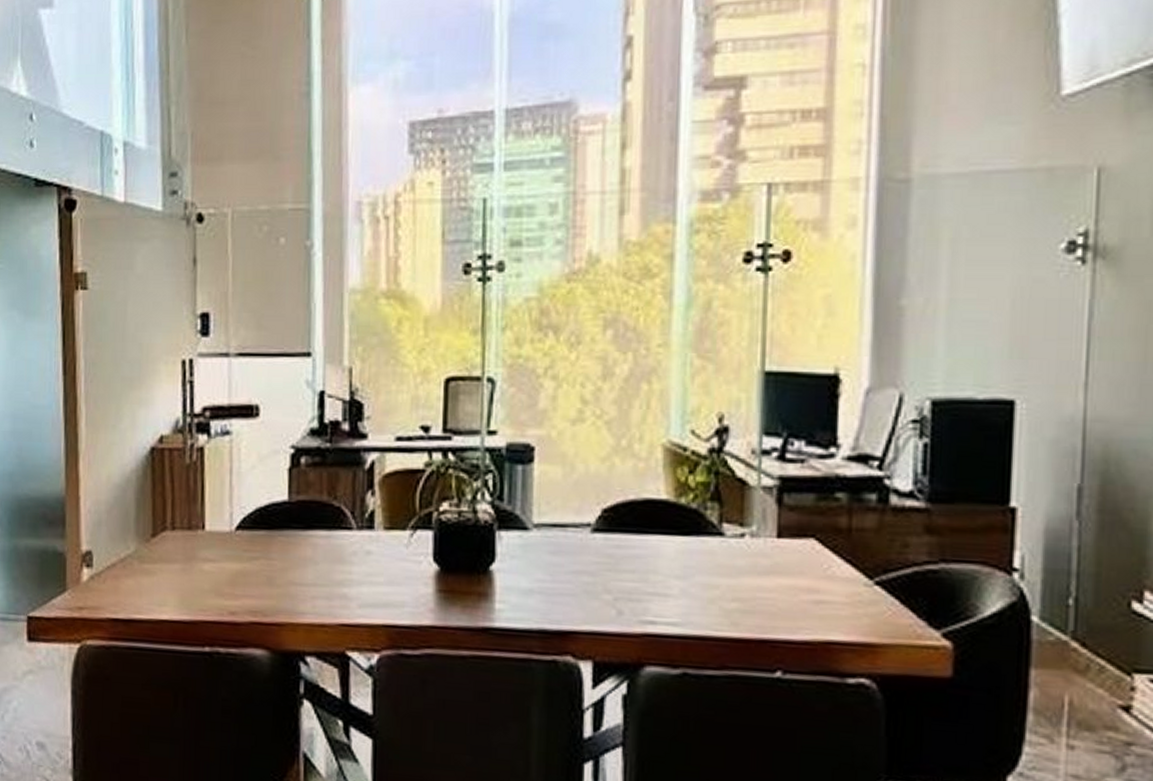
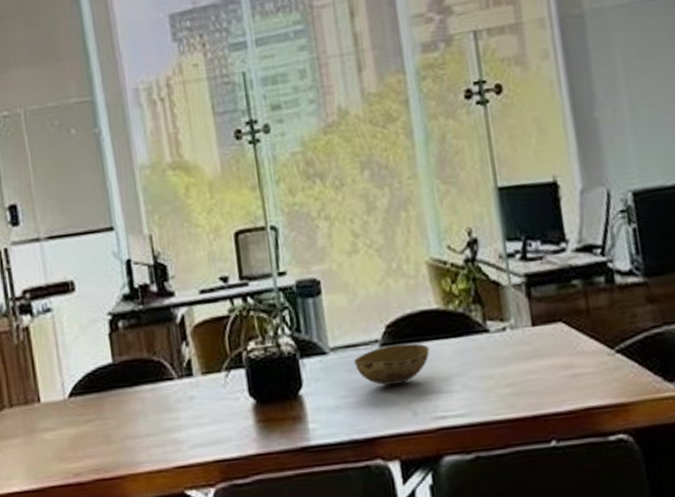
bowl: none [558,532,650,577] -> present [353,343,430,386]

